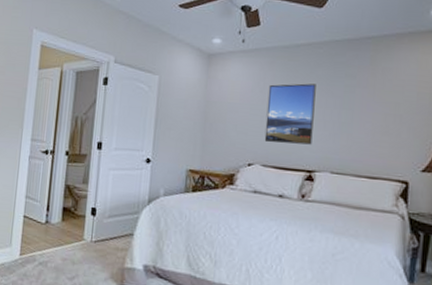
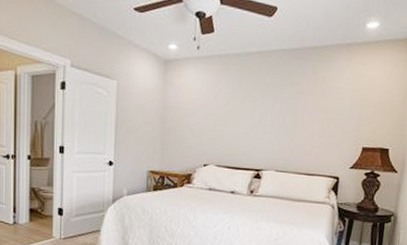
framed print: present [264,83,316,145] -> none [218,90,265,147]

